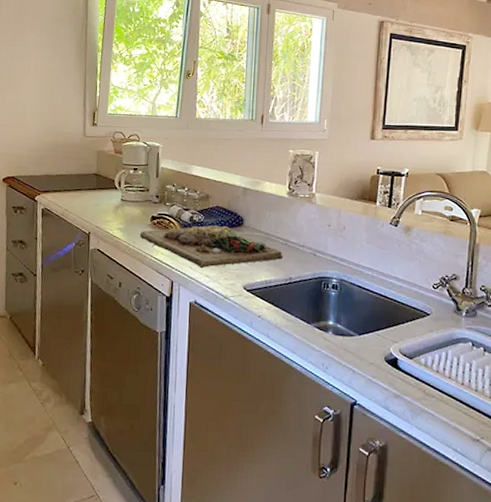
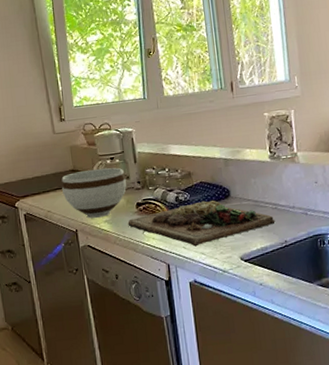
bowl: none [82,176,145,224] -> present [61,167,127,218]

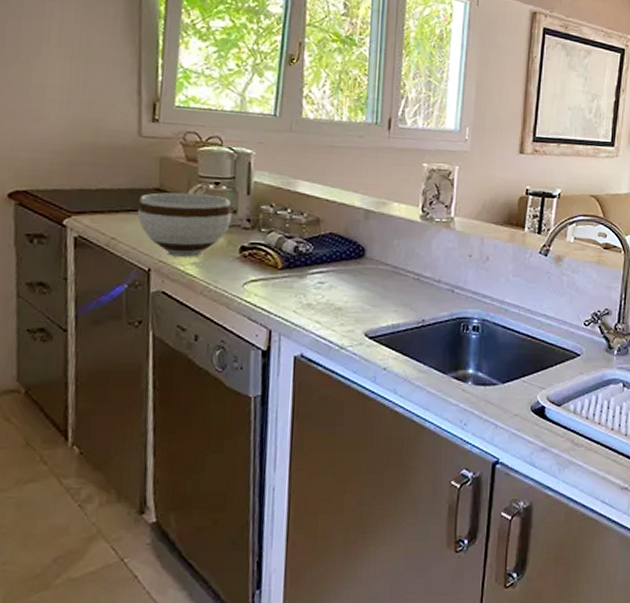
cutting board: present [127,201,276,247] -> none [224,257,415,313]

